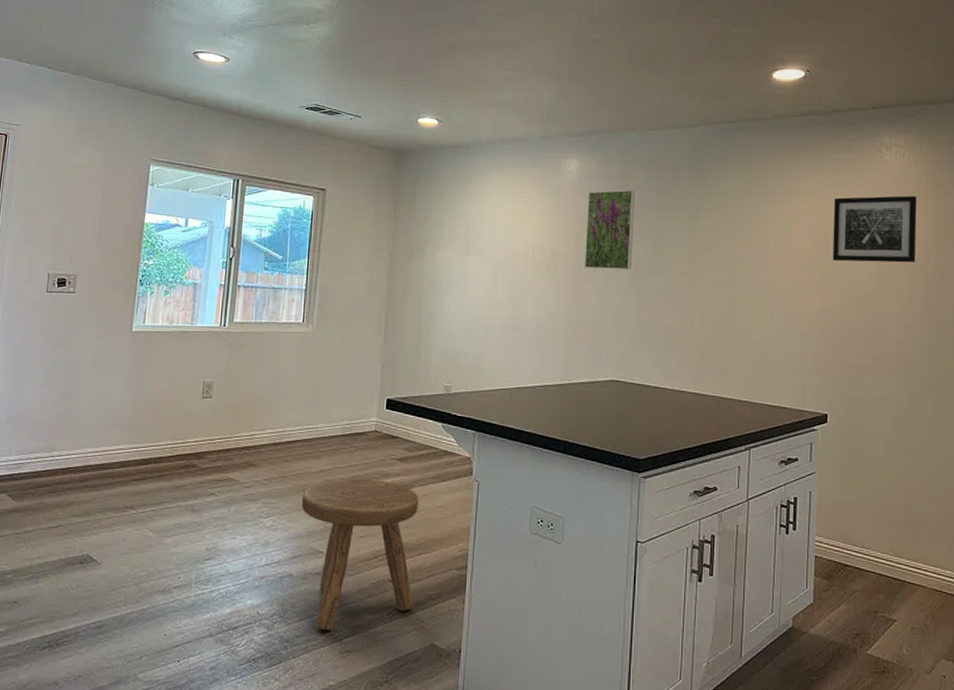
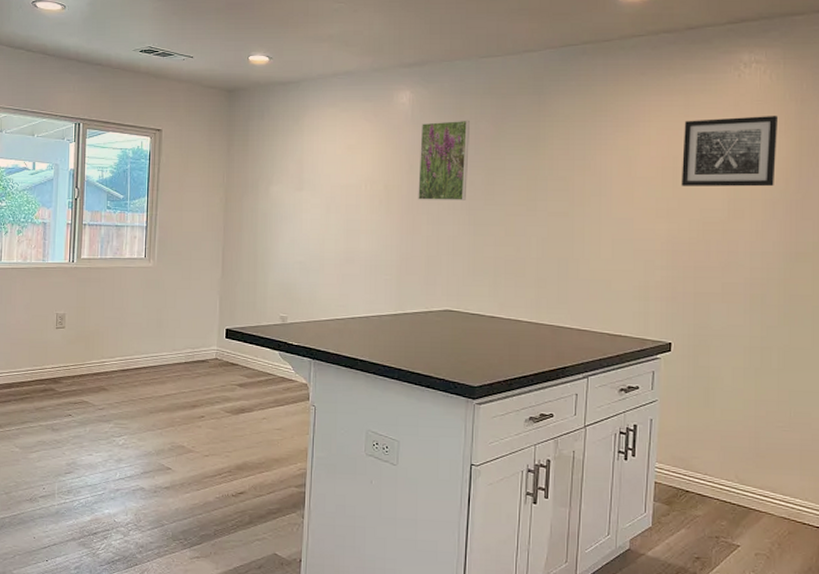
stool: present [301,479,418,630] -> none [150,402,258,538]

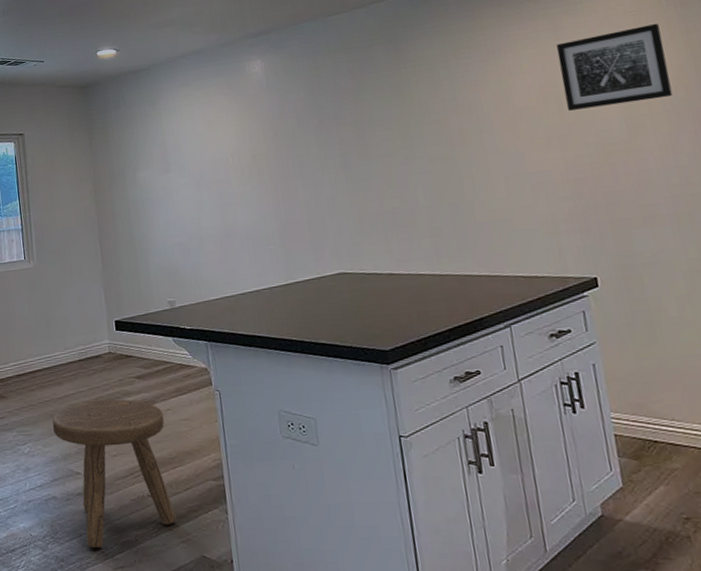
stool: none [150,402,258,538] -> present [52,399,176,548]
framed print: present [418,120,470,200] -> none [278,78,339,165]

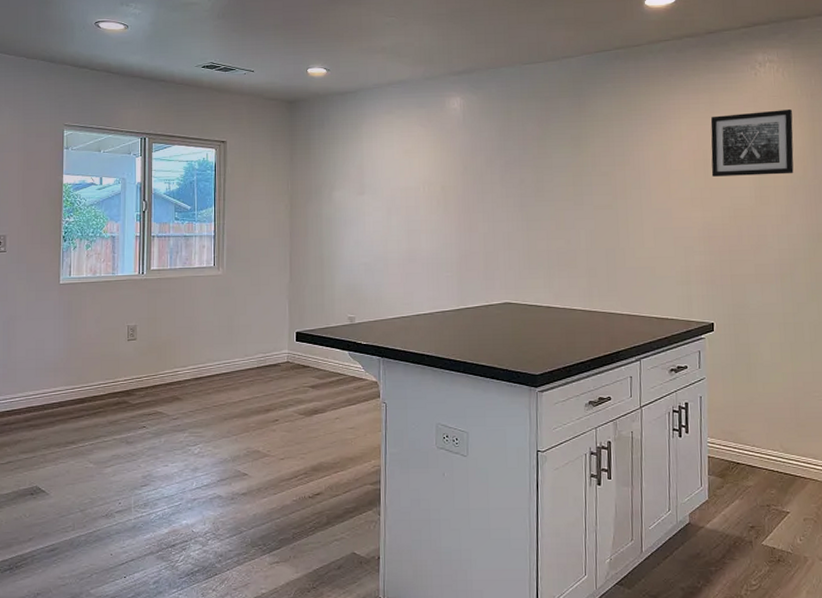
stool: present [52,399,176,548] -> none [224,406,333,544]

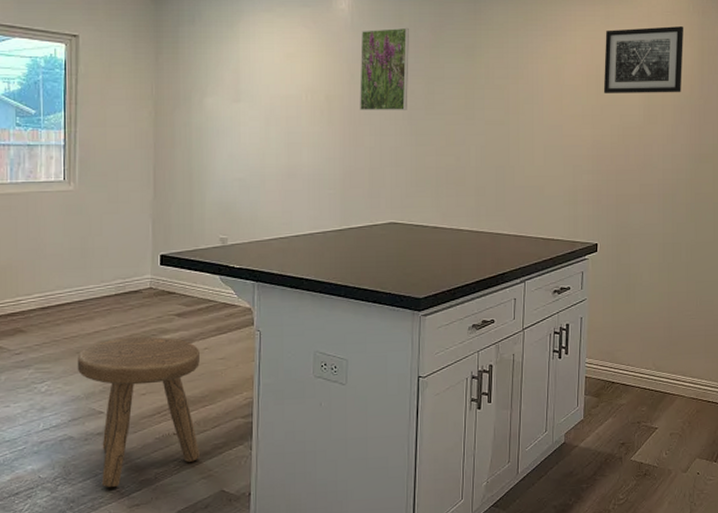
stool: none [224,406,333,544] -> present [77,337,200,487]
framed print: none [472,122,518,199] -> present [360,27,409,110]

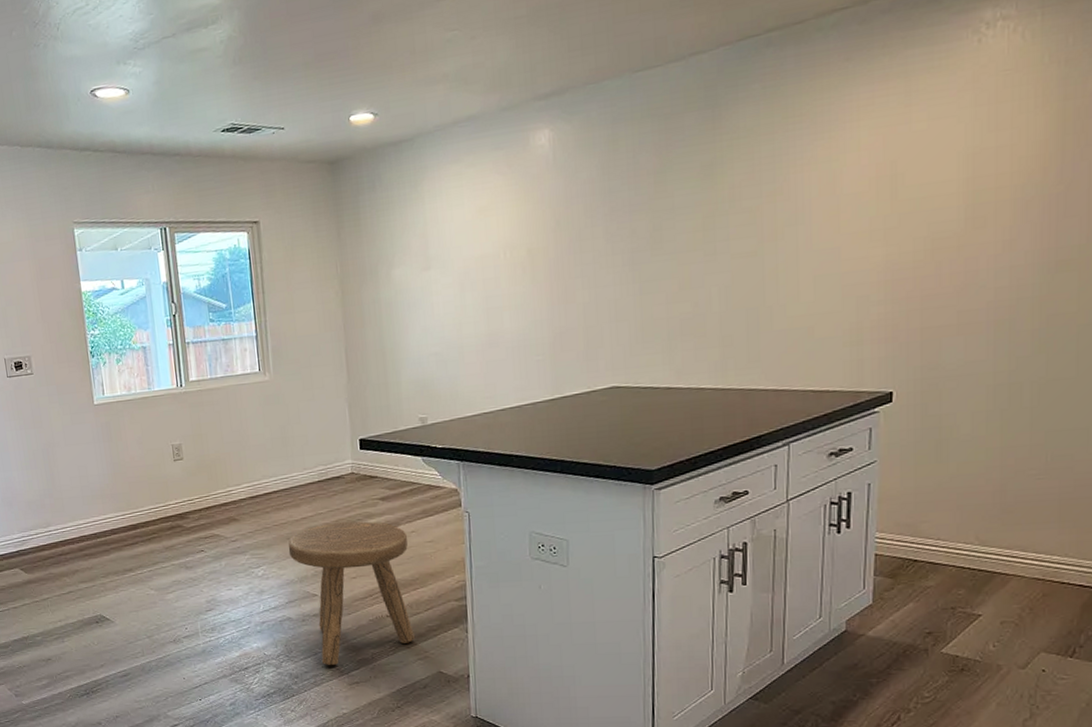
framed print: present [360,27,409,110] -> none [566,153,628,261]
wall art: present [603,26,683,93] -> none [901,87,1032,198]

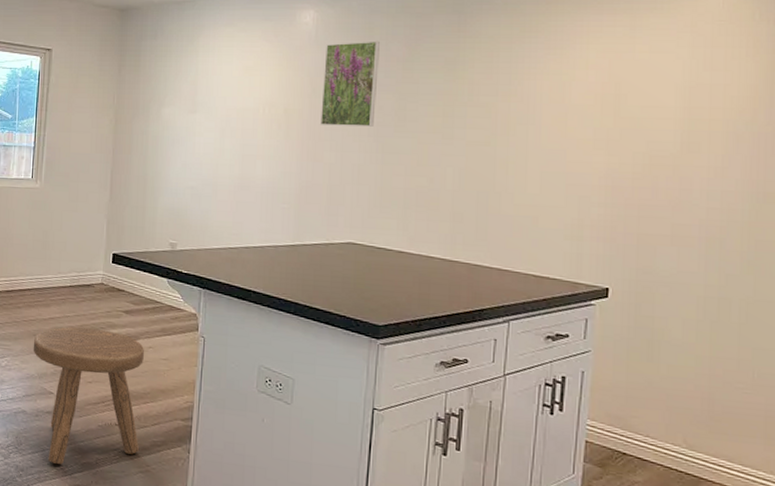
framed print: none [566,153,628,261] -> present [320,41,380,127]

